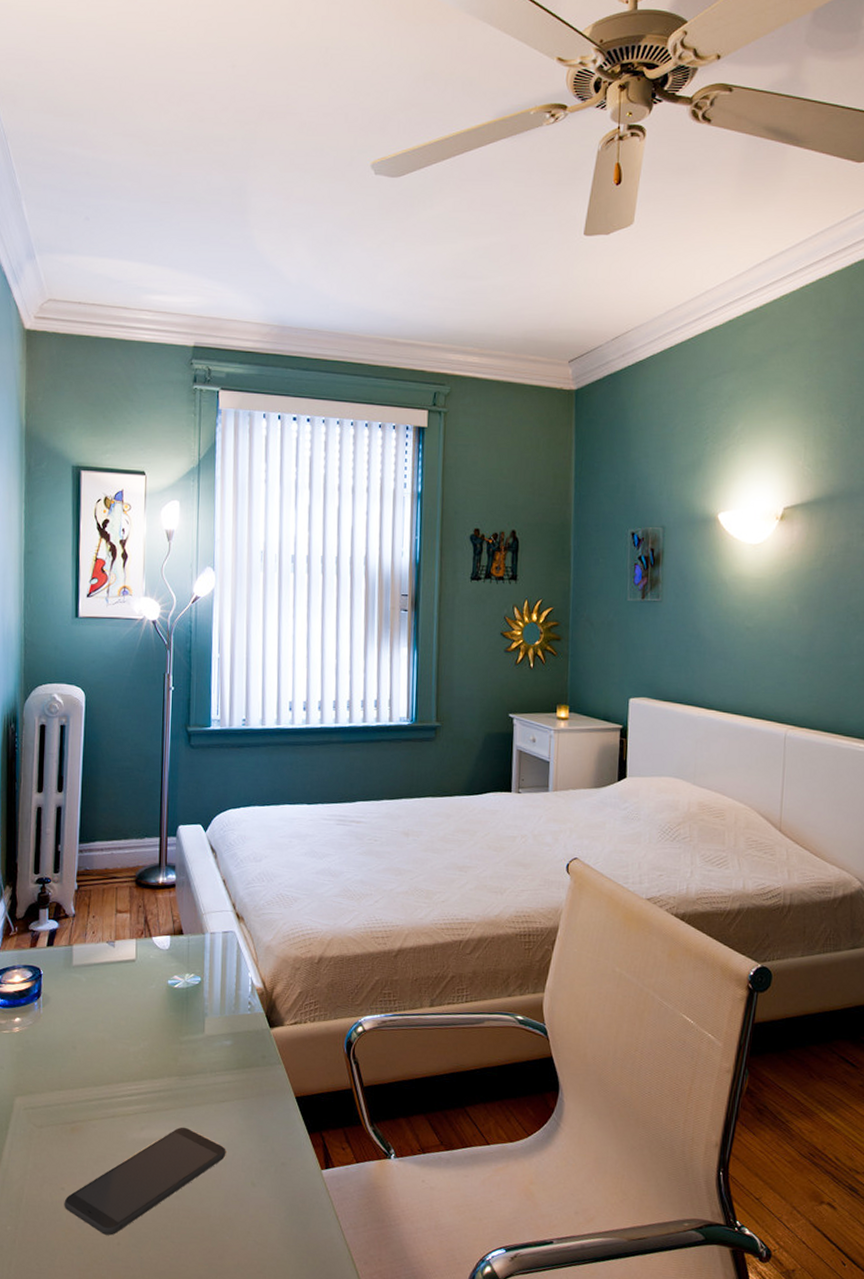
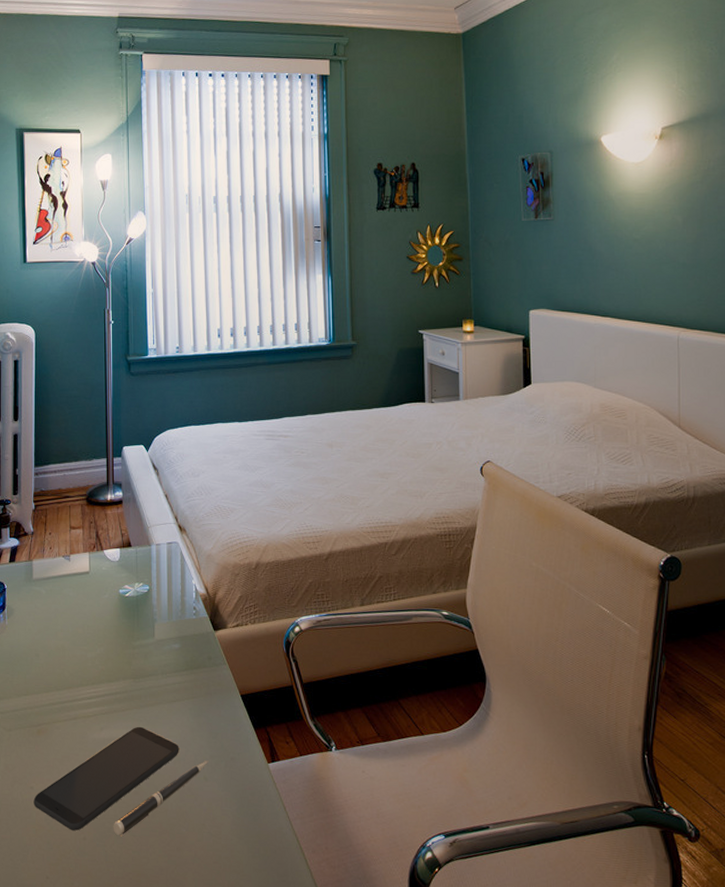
pen: none [150,1165,256,1243] -> present [113,760,208,837]

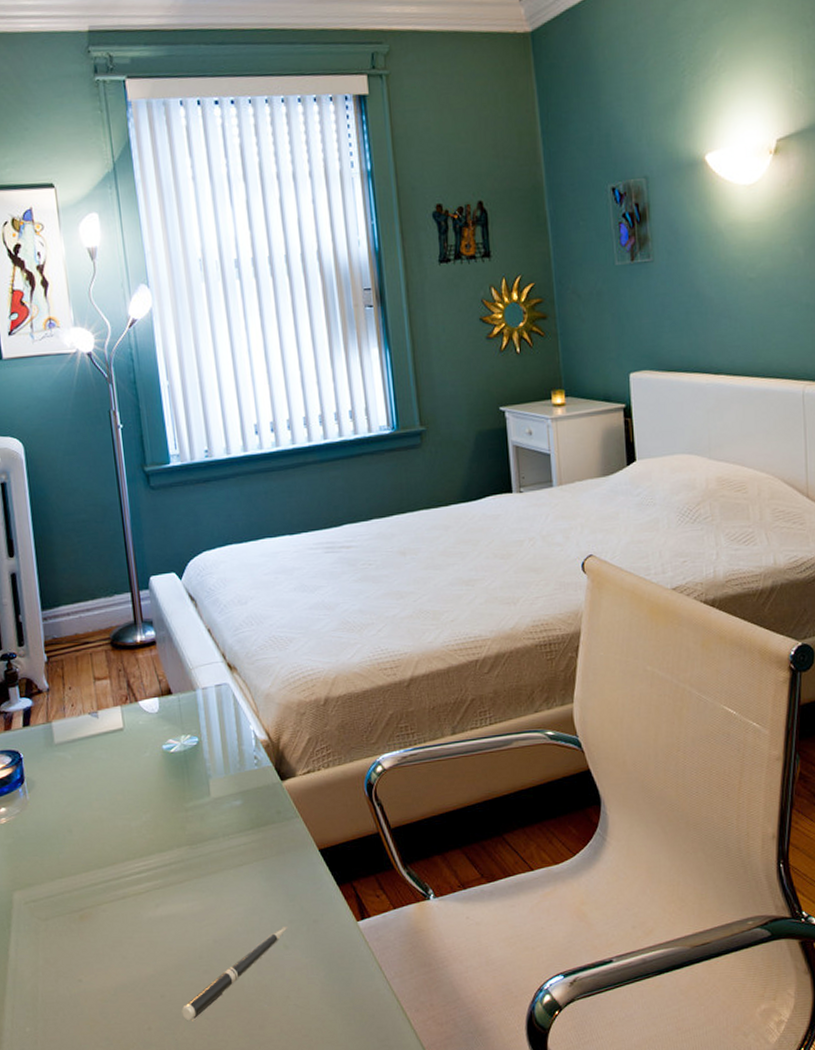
mobile phone: present [33,726,179,831] -> none [83,897,252,1022]

